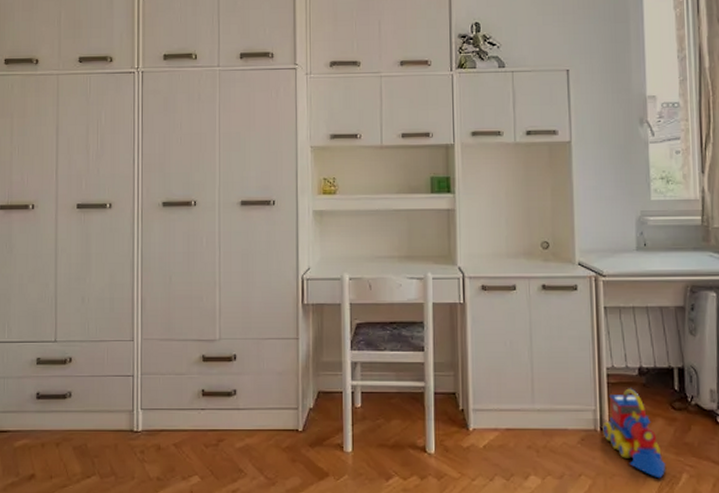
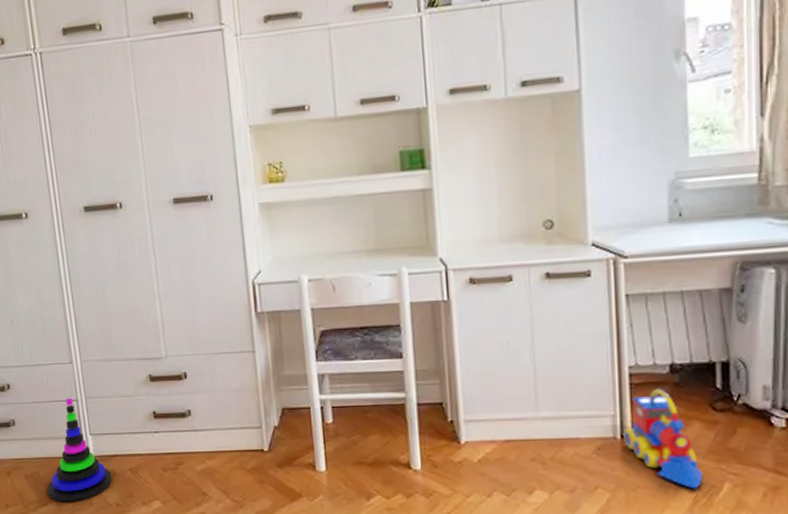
stacking toy: none [93,373,157,475] -> present [47,397,113,502]

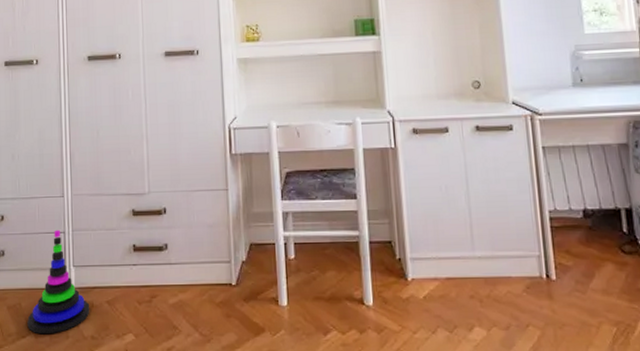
toy train: present [623,388,704,489] -> none [548,231,620,328]

